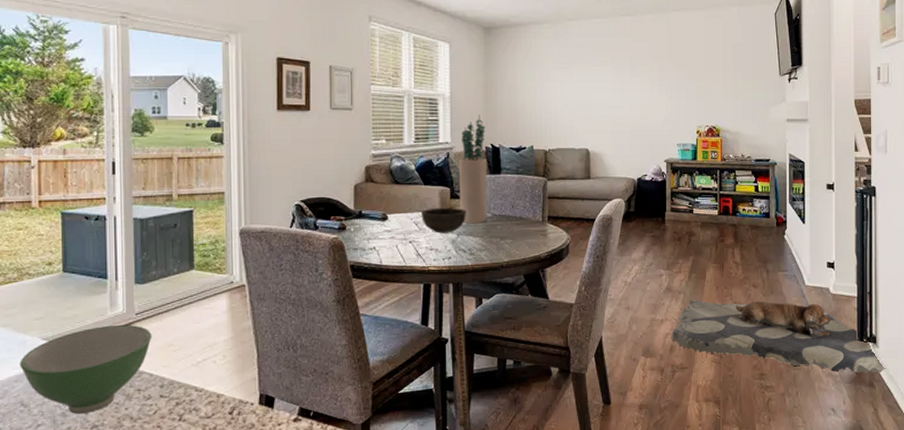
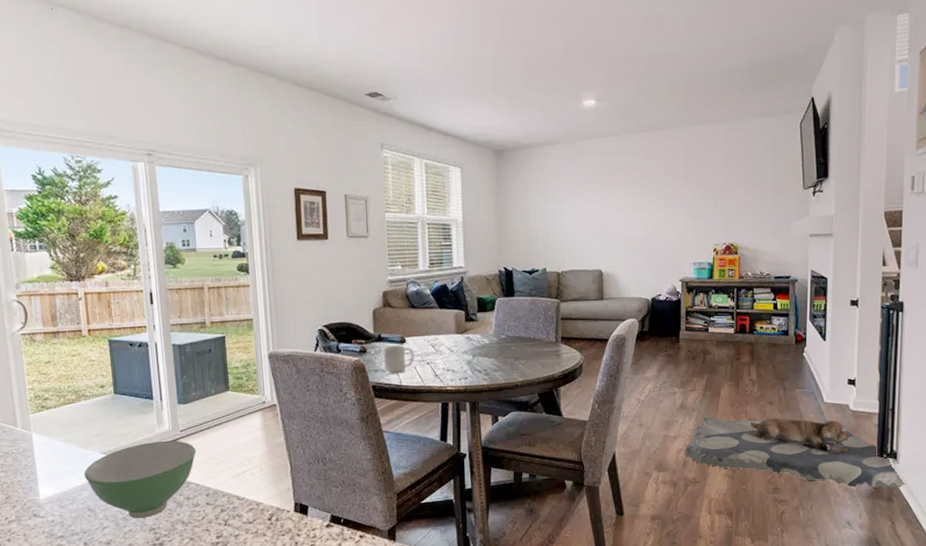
mug: none [364,222,396,253] -> present [384,345,415,374]
bowl: present [421,207,467,234] -> none [438,330,481,355]
vase: present [458,114,488,224] -> none [472,238,502,346]

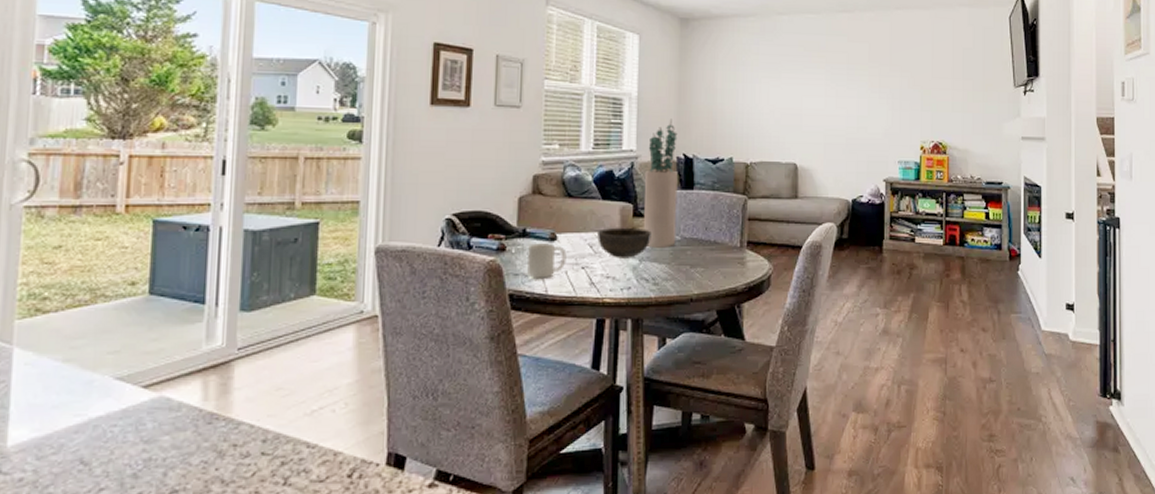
bowl: present [84,440,196,518] -> none [82,362,257,475]
bowl: none [438,330,481,355] -> present [597,227,651,258]
vase: none [472,238,502,346] -> present [643,119,678,248]
dog bed: present [685,416,906,488] -> none [888,344,1132,436]

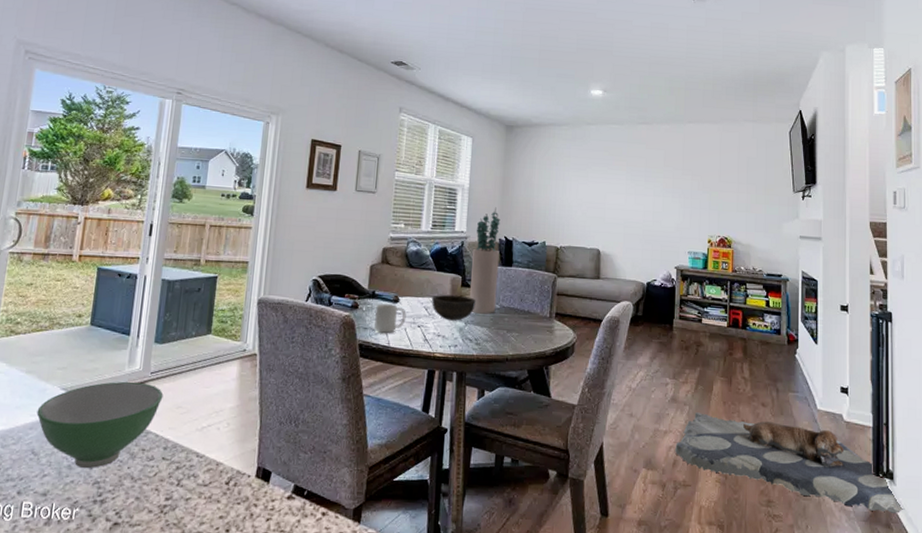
bowl: none [82,362,257,475] -> present [36,381,164,468]
dog bed: none [888,344,1132,436] -> present [675,412,904,513]

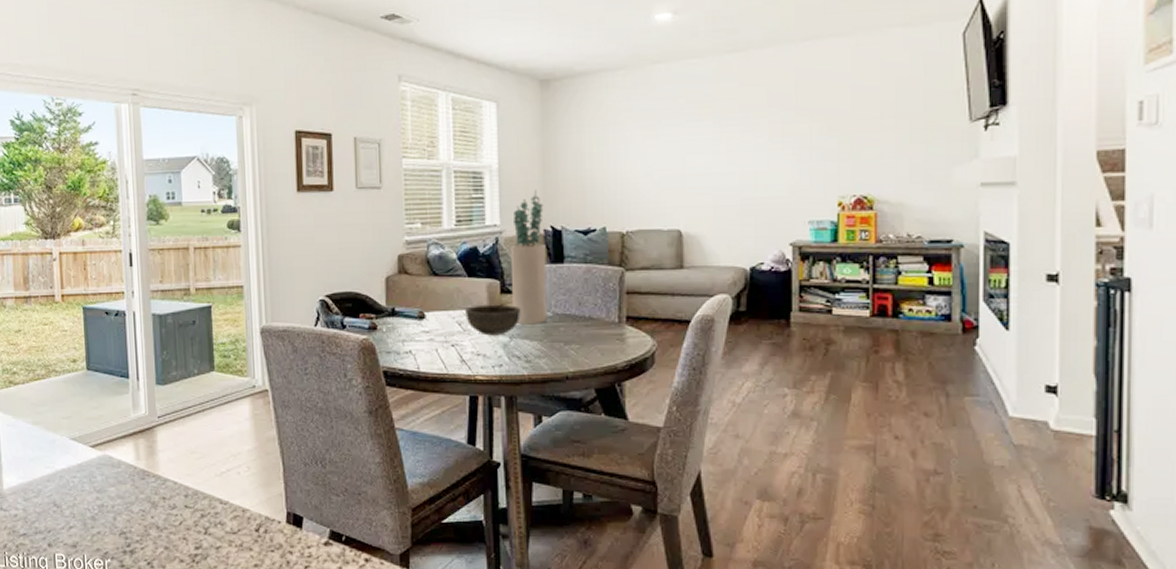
bowl: present [36,381,164,468] -> none [51,427,175,519]
mug: present [374,303,406,334] -> none [398,322,436,357]
dog bed: present [675,412,904,513] -> none [800,429,1144,546]

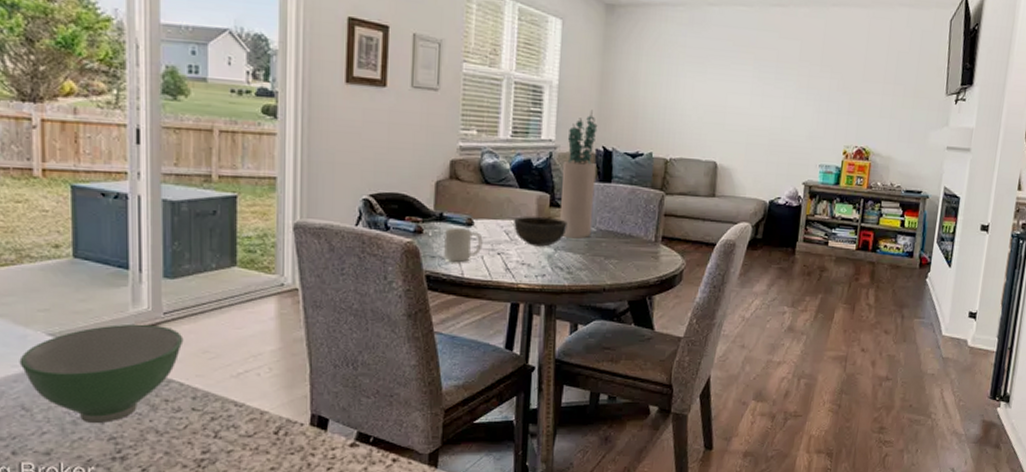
bowl: none [51,427,175,519] -> present [19,324,184,423]
mug: none [398,322,436,357] -> present [444,227,483,263]

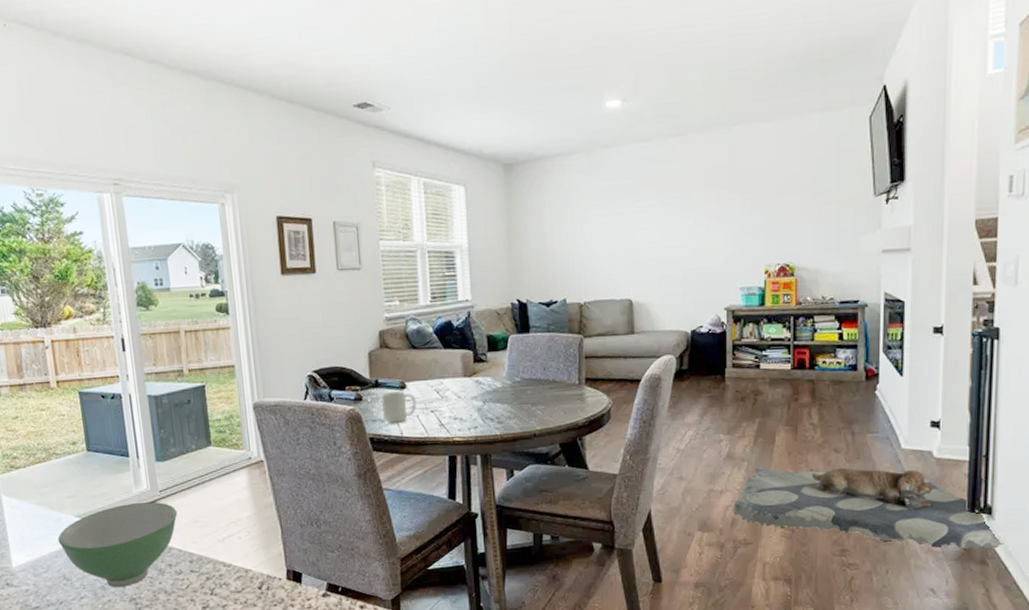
bowl: present [514,216,568,247] -> none [442,372,493,401]
vase: present [560,110,598,239] -> none [481,266,516,390]
dog bed: none [788,342,1015,434] -> present [733,467,1003,549]

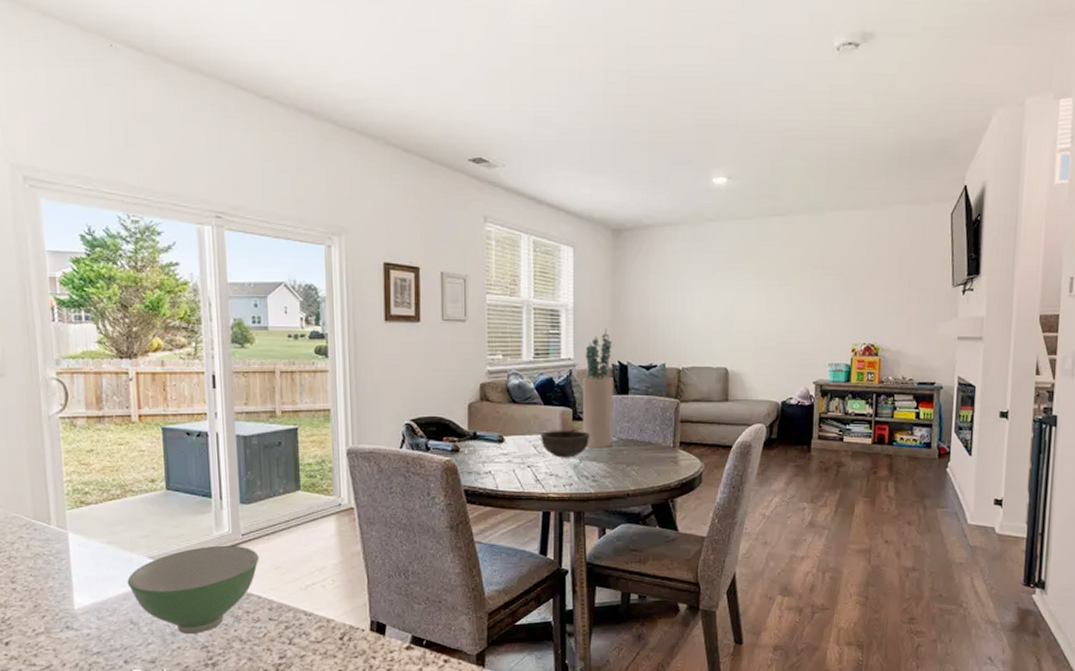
mug: present [382,391,417,424] -> none [479,445,514,477]
bowl: none [442,372,493,401] -> present [541,430,590,458]
vase: none [481,266,516,390] -> present [582,328,613,448]
dog bed: present [733,467,1003,549] -> none [813,536,1054,621]

